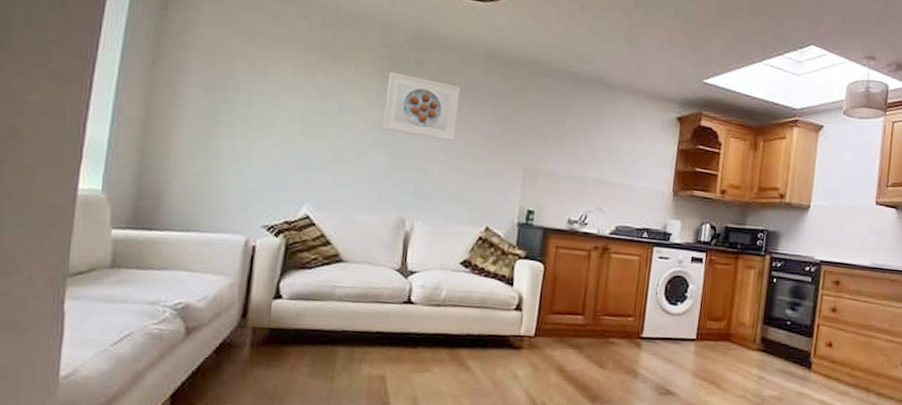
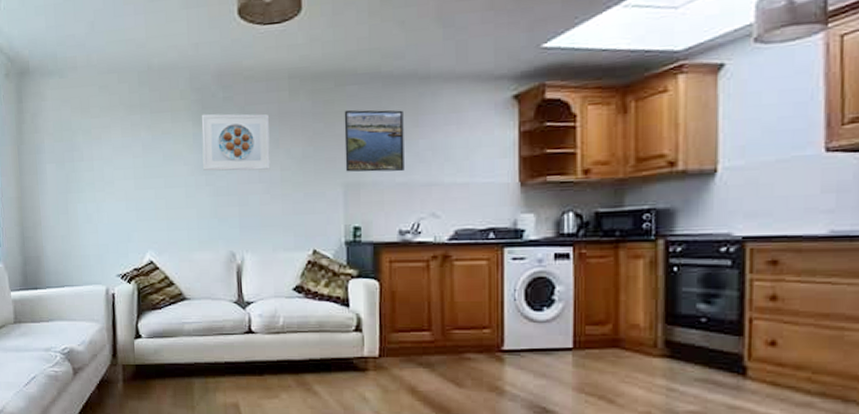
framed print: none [527,99,587,166] -> present [344,110,404,172]

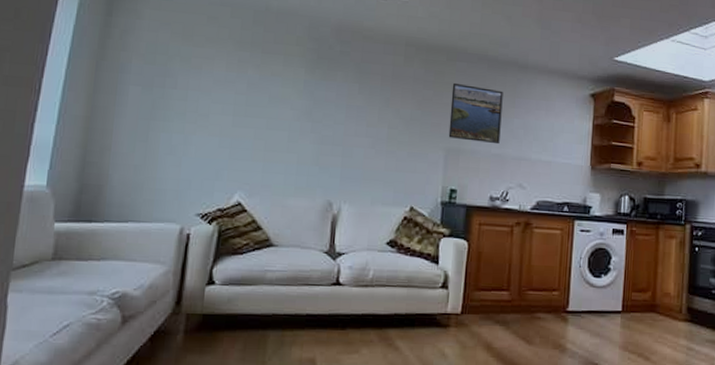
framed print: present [201,113,271,171] -> none [310,63,383,126]

